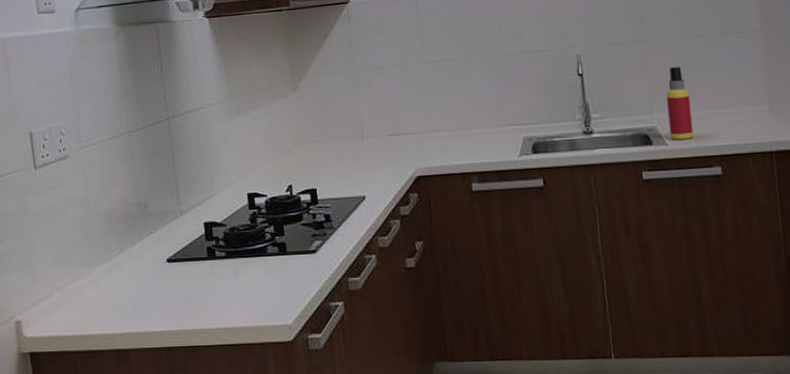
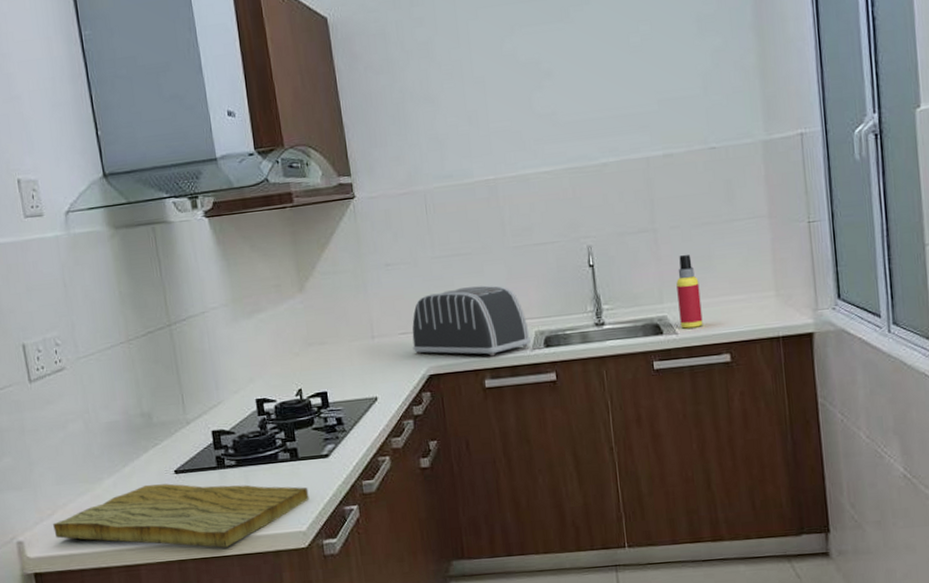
cutting board: none [50,271,296,338] -> present [53,483,309,548]
toaster: none [401,90,519,161] -> present [412,285,532,357]

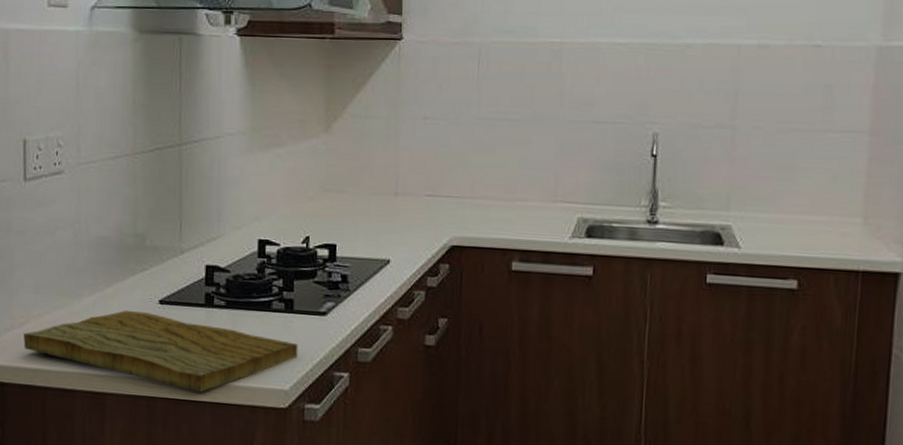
toaster: present [412,285,532,357] -> none [438,156,572,238]
spray bottle: present [676,254,703,329] -> none [745,160,775,244]

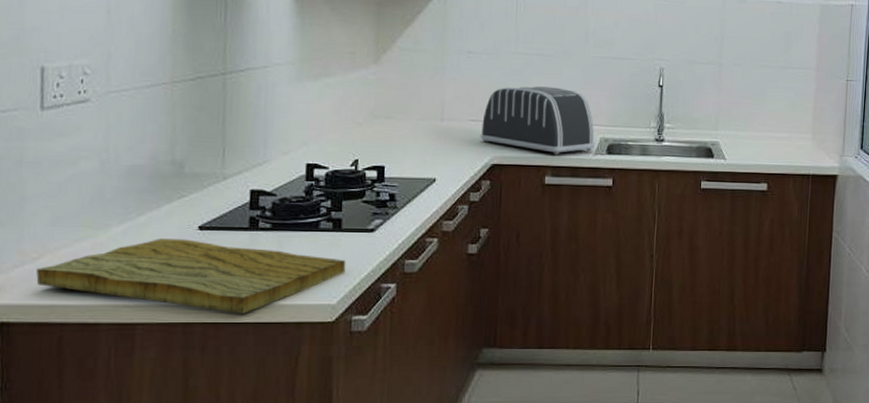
toaster: none [438,156,572,238] -> present [480,86,596,155]

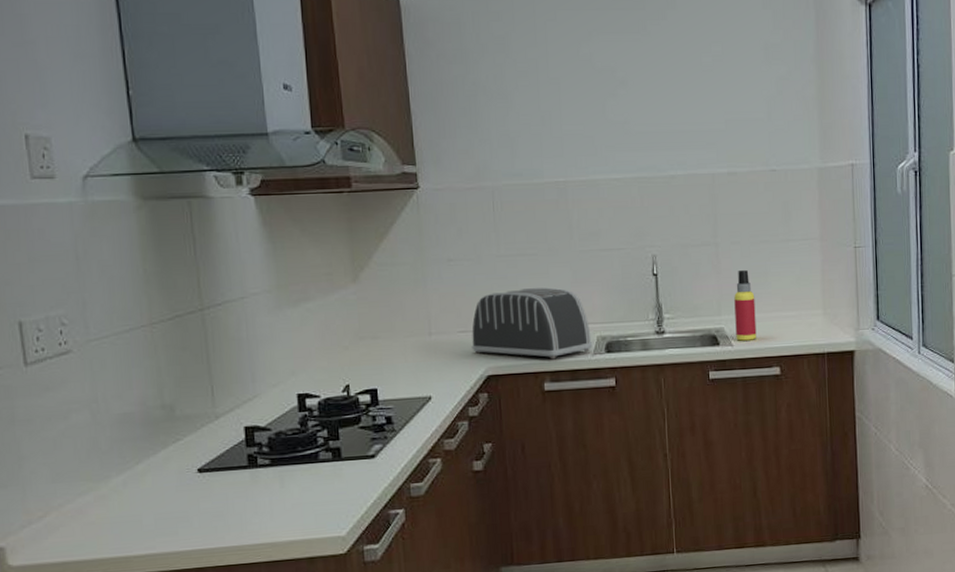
cutting board: present [36,237,346,315] -> none [44,483,351,555]
spray bottle: none [729,90,751,156] -> present [734,269,757,341]

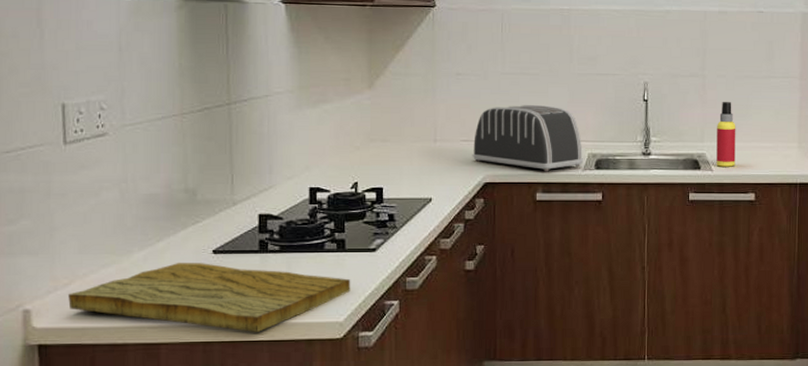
cutting board: none [44,483,351,555] -> present [68,262,351,333]

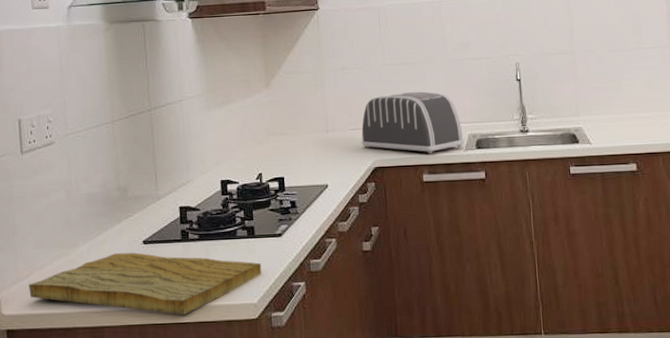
spray bottle: present [716,101,736,167] -> none [591,75,613,139]

